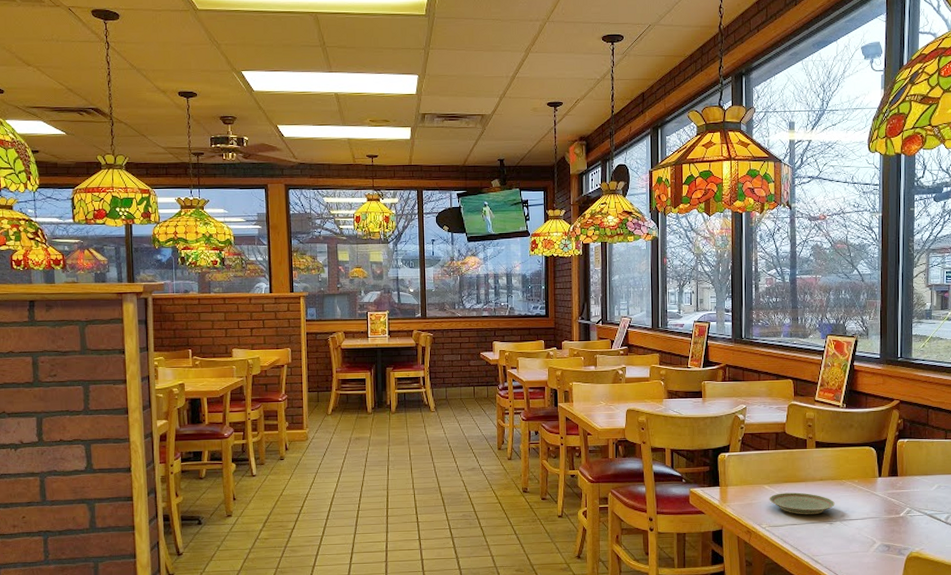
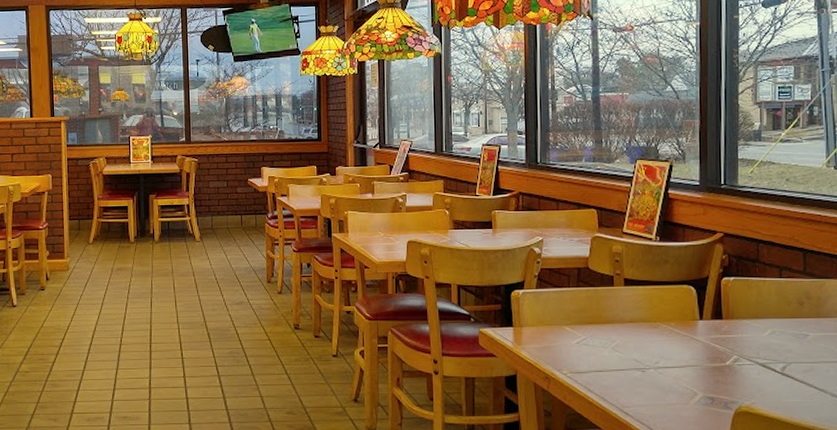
plate: present [769,492,835,515] -> none [570,335,648,361]

